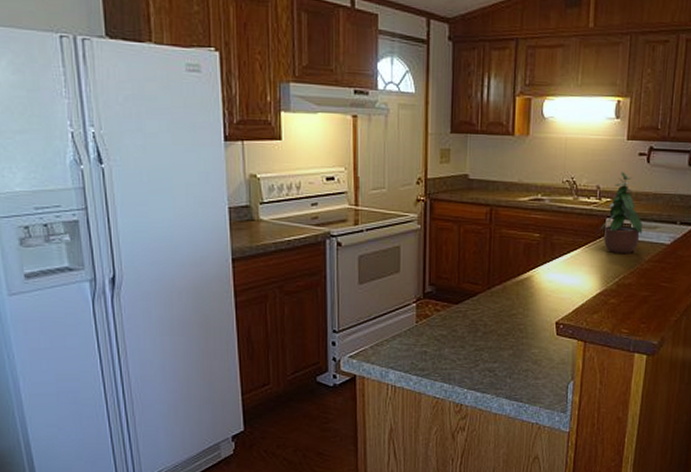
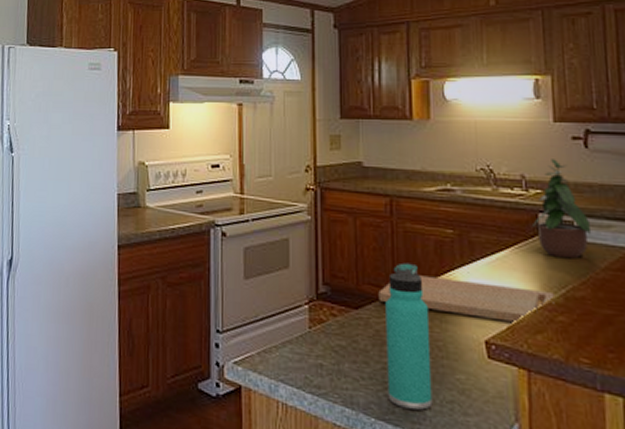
cutting board: none [475,273,610,306] -> present [378,275,555,322]
thermos bottle: none [478,263,515,379] -> present [385,262,433,410]

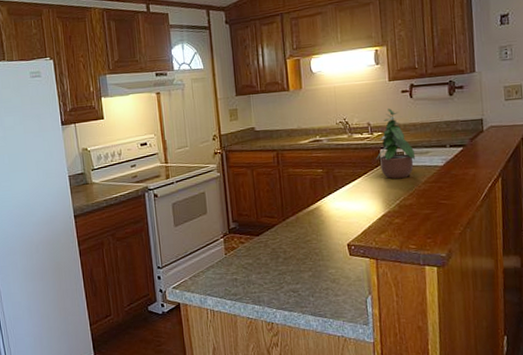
cutting board: present [378,275,555,322] -> none [272,203,392,229]
thermos bottle: present [385,262,433,410] -> none [278,197,314,299]

